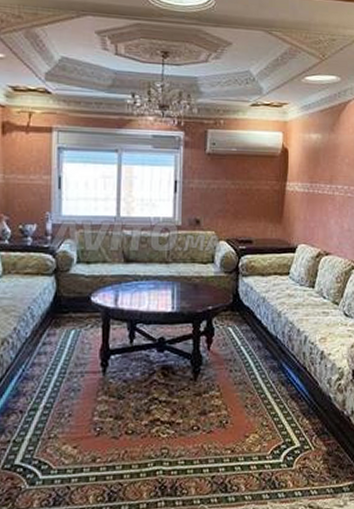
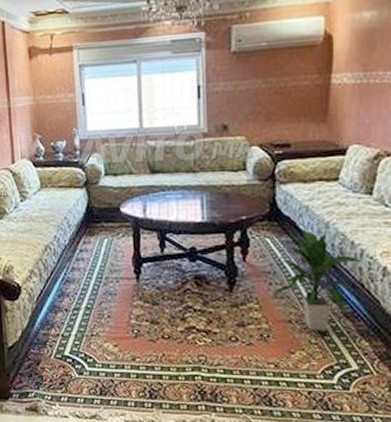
indoor plant: none [229,319,307,413] -> present [269,230,365,330]

